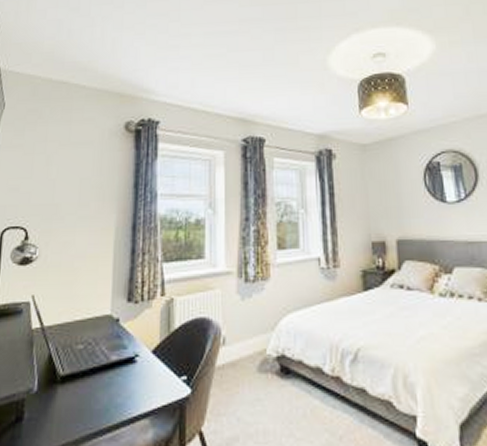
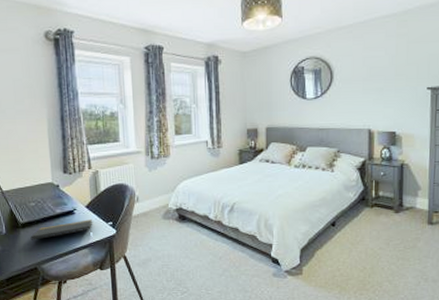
notepad: none [70,371,160,403] -> present [30,219,93,240]

